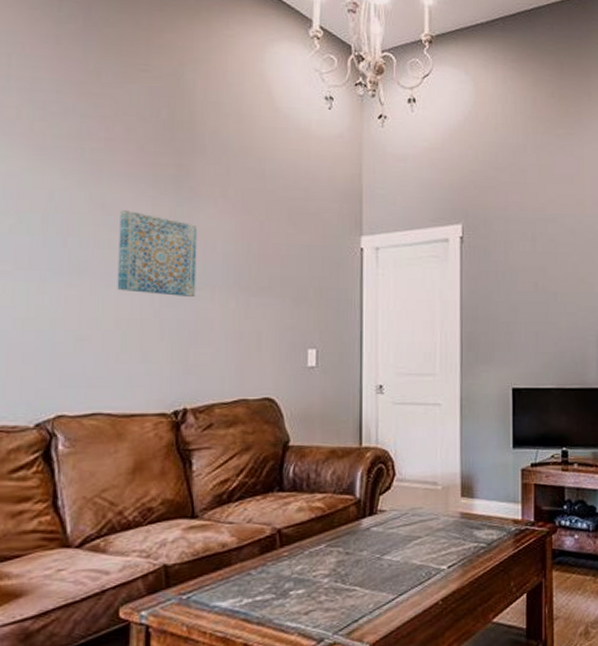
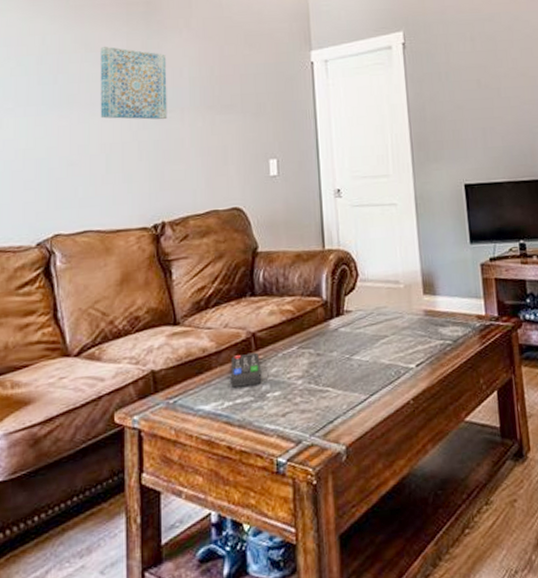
remote control: none [251,549,286,584] -> present [230,352,262,388]

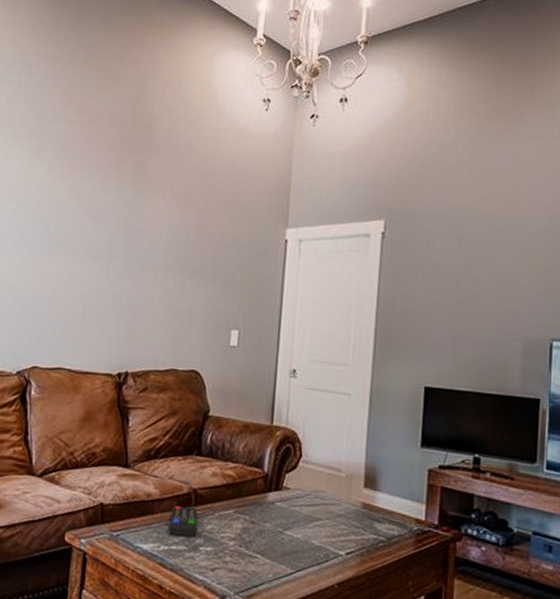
wall art: present [100,46,168,120] -> none [83,199,148,277]

